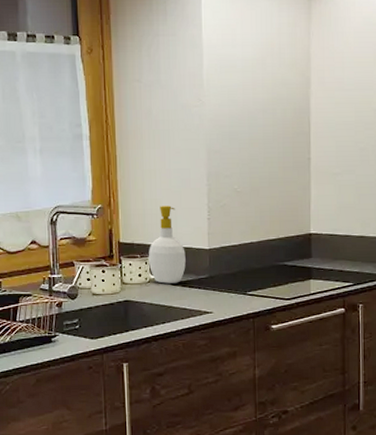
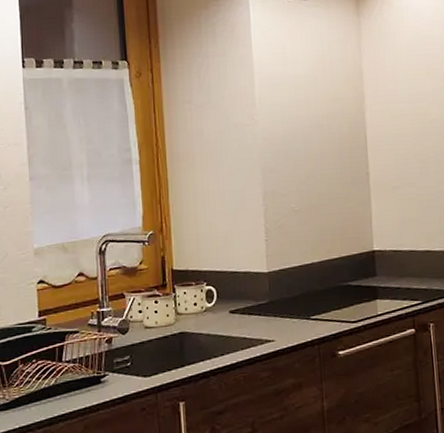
soap bottle: present [148,206,186,284] -> none [203,228,244,312]

